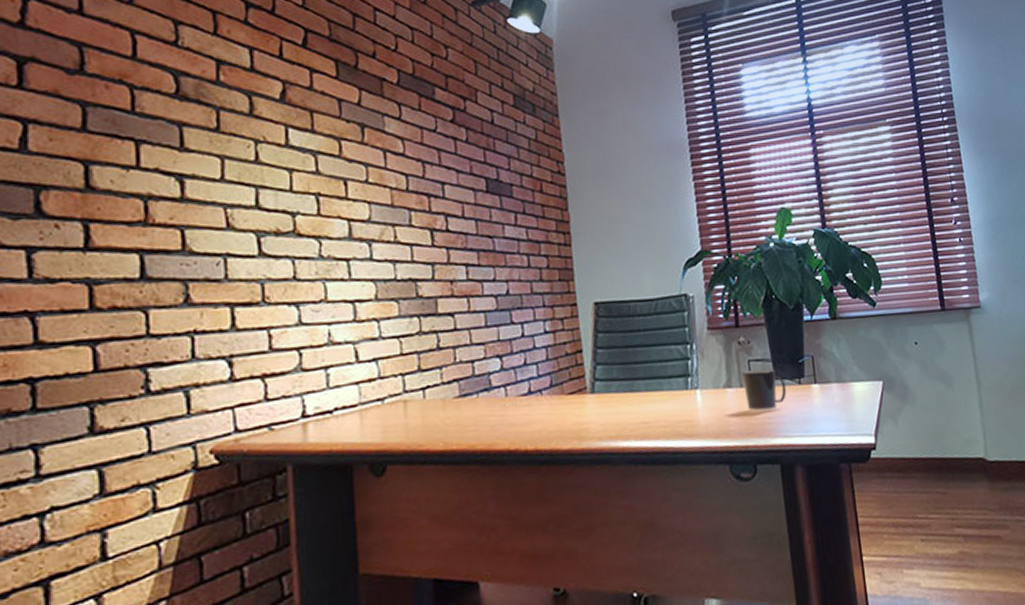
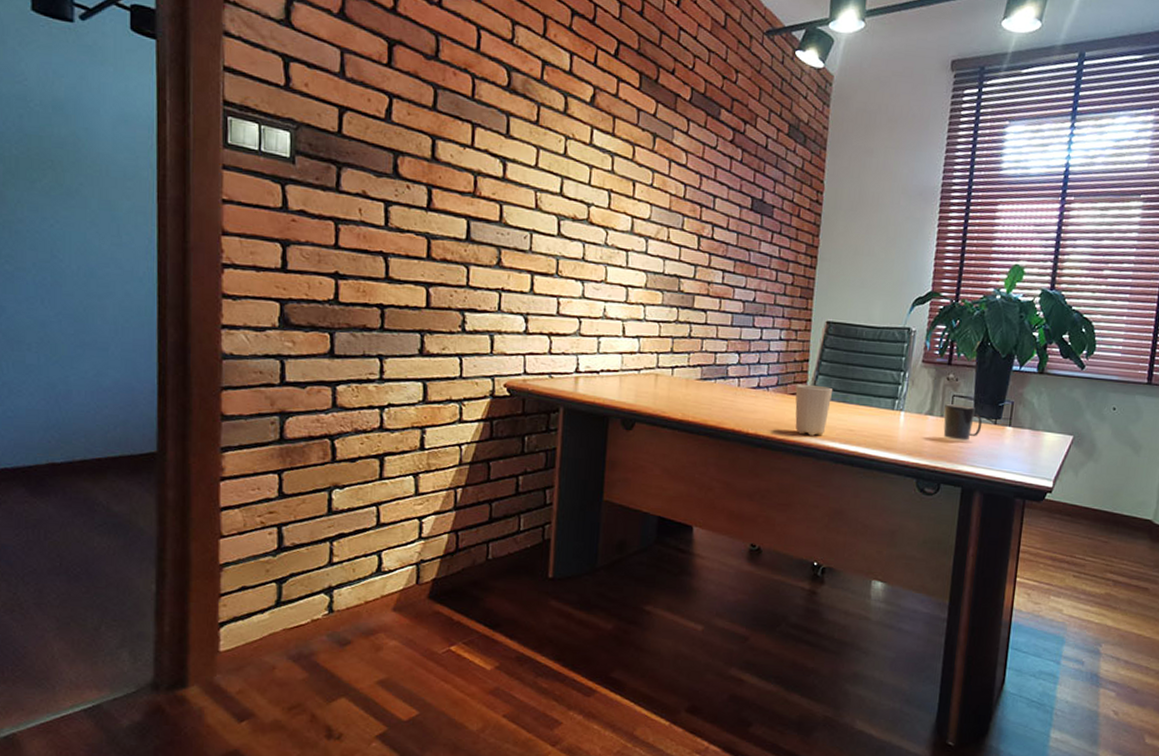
cup: none [572,377,617,440] -> present [795,384,833,436]

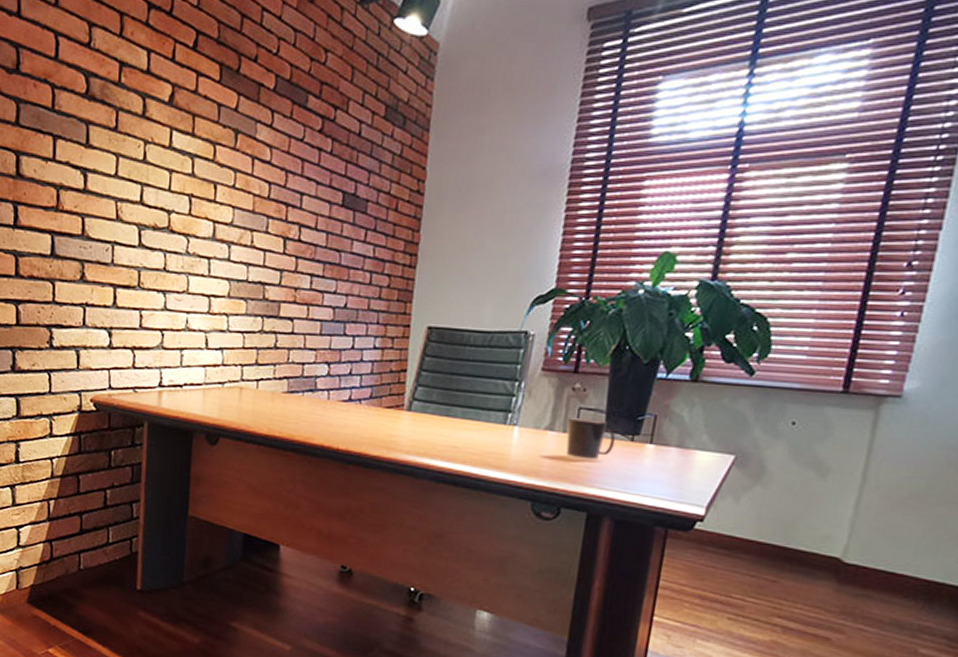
cup: present [795,384,833,436] -> none [390,396,435,453]

